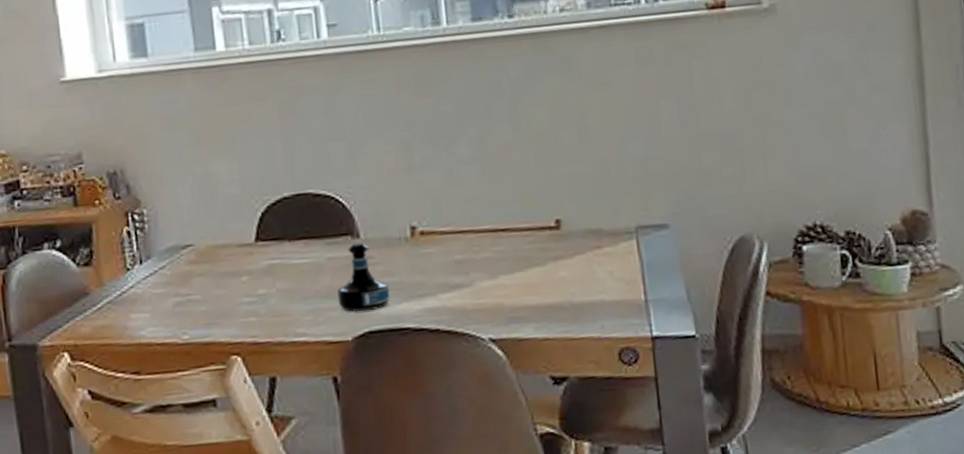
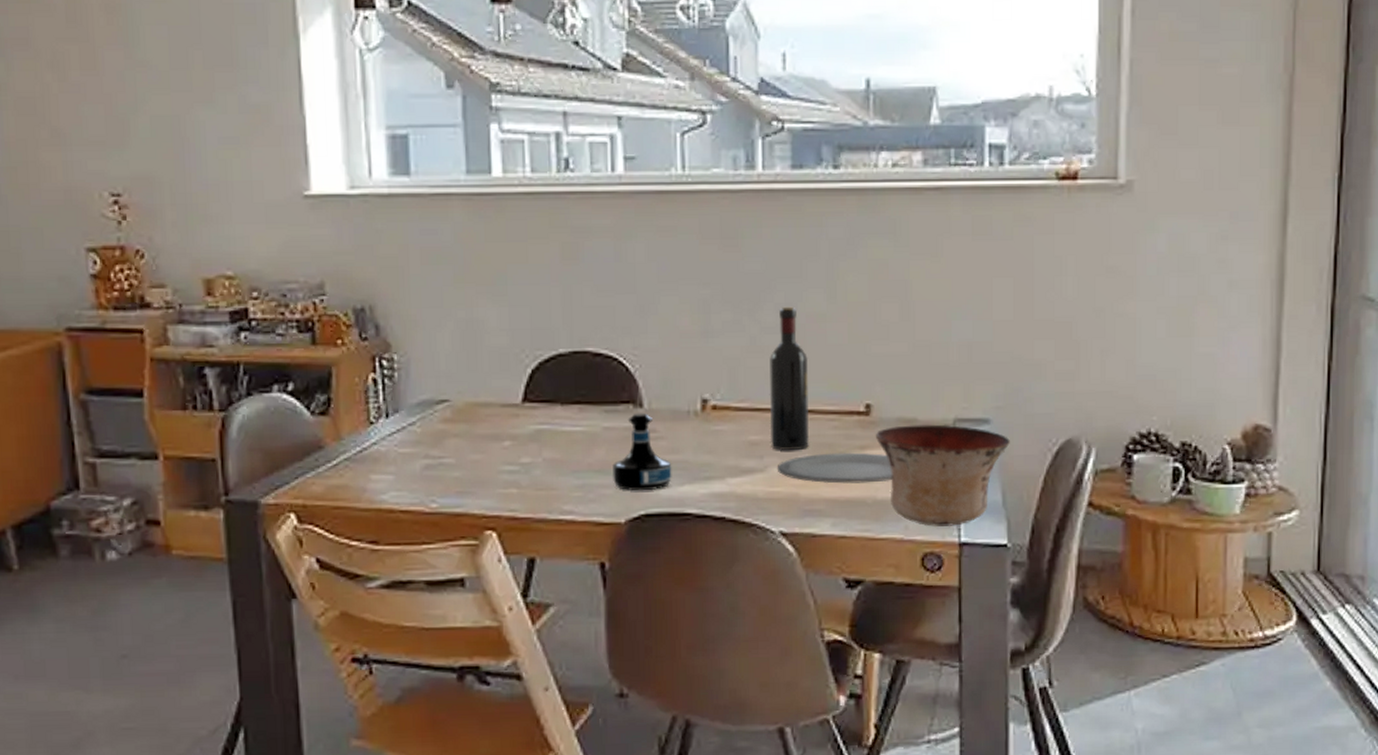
wine bottle: none [467,139,509,267] -> present [769,306,810,451]
plate: none [481,262,585,292] -> present [777,452,892,484]
bowl: none [566,232,689,324] -> present [875,424,1010,527]

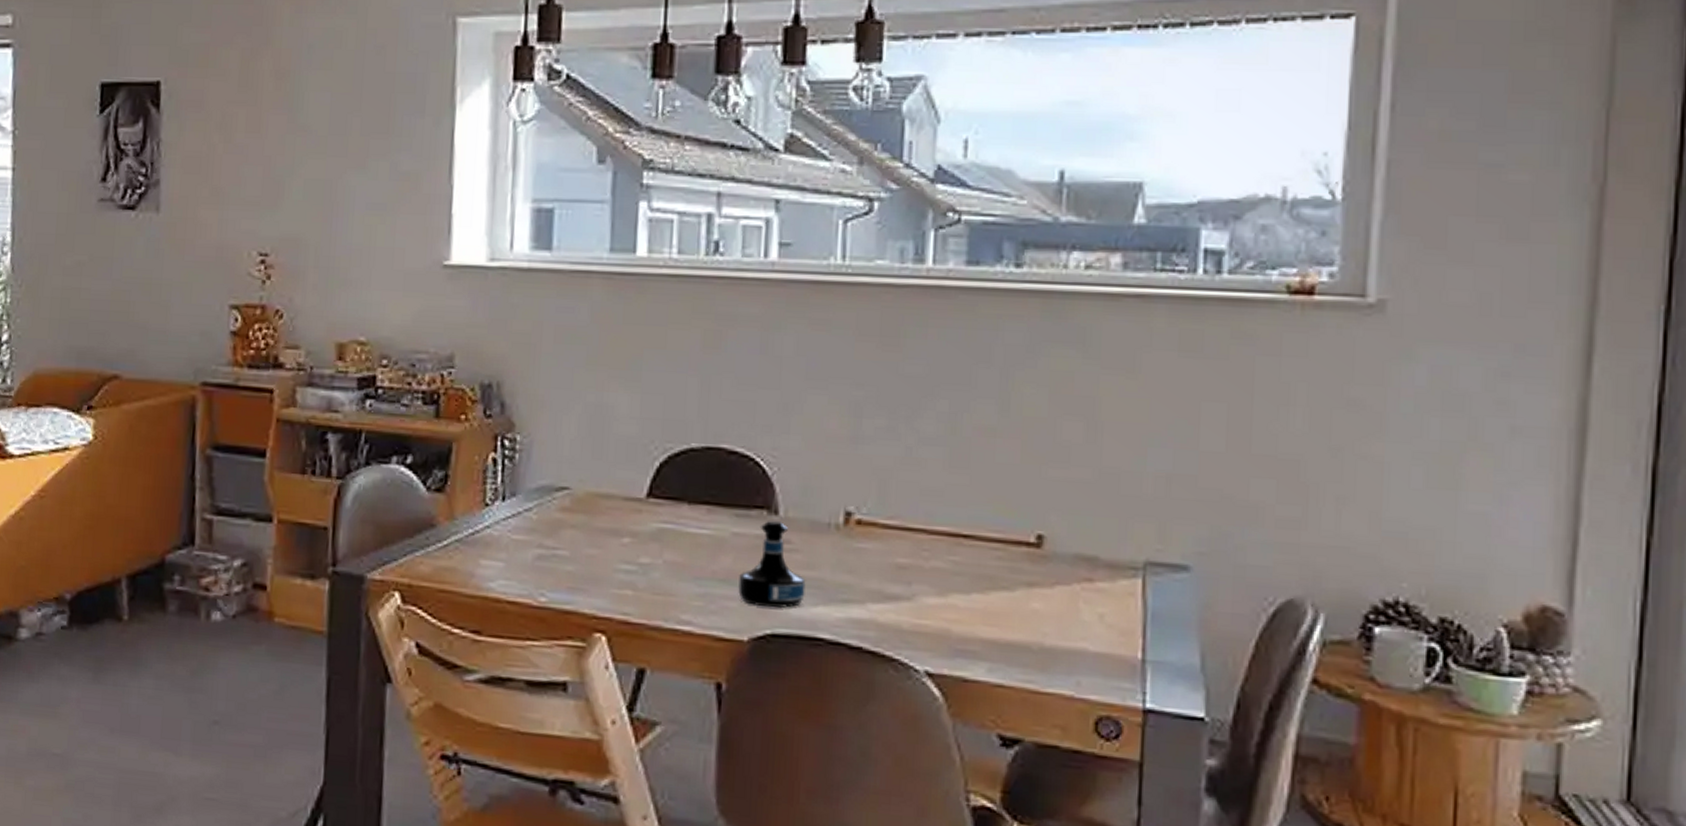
wine bottle: present [769,306,810,451] -> none [920,416,973,580]
plate: present [777,452,892,484] -> none [926,586,1065,627]
bowl: present [875,424,1010,527] -> none [1046,563,1214,689]

